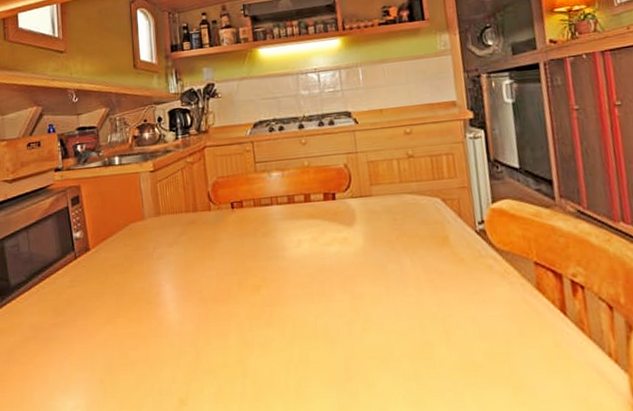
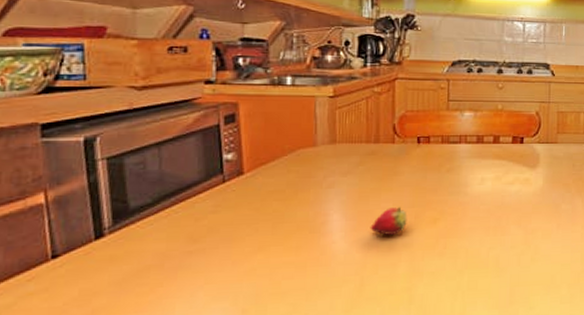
fruit: none [198,274,232,305] -> present [370,206,407,236]

